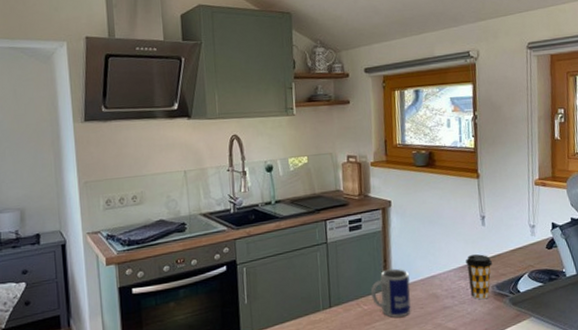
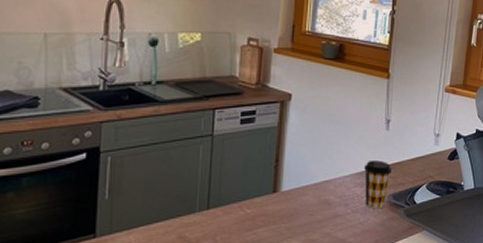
mug: present [370,268,411,318] -> none [256,169,302,224]

